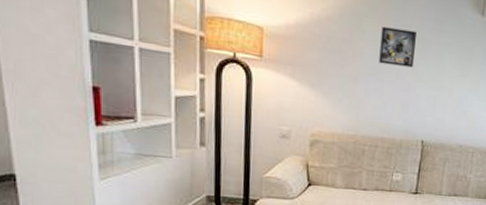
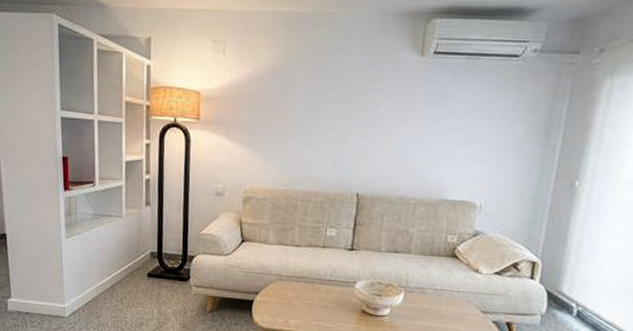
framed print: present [379,26,416,68] -> none [310,79,349,118]

